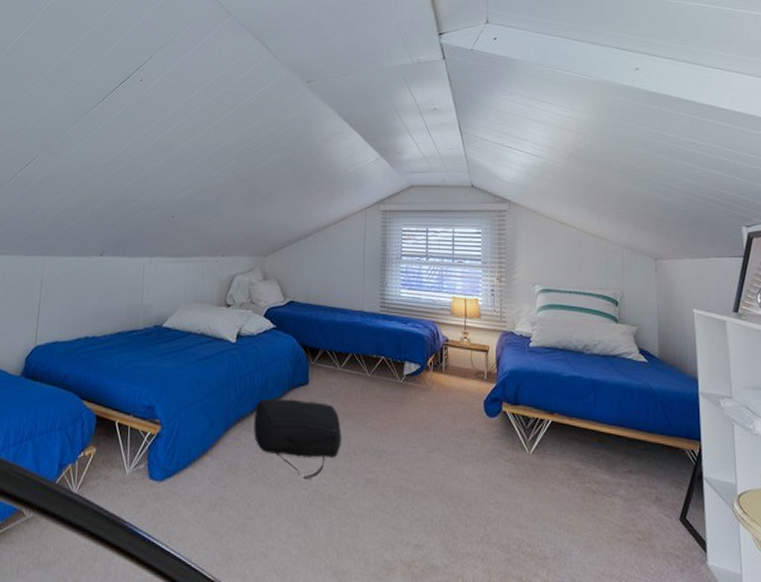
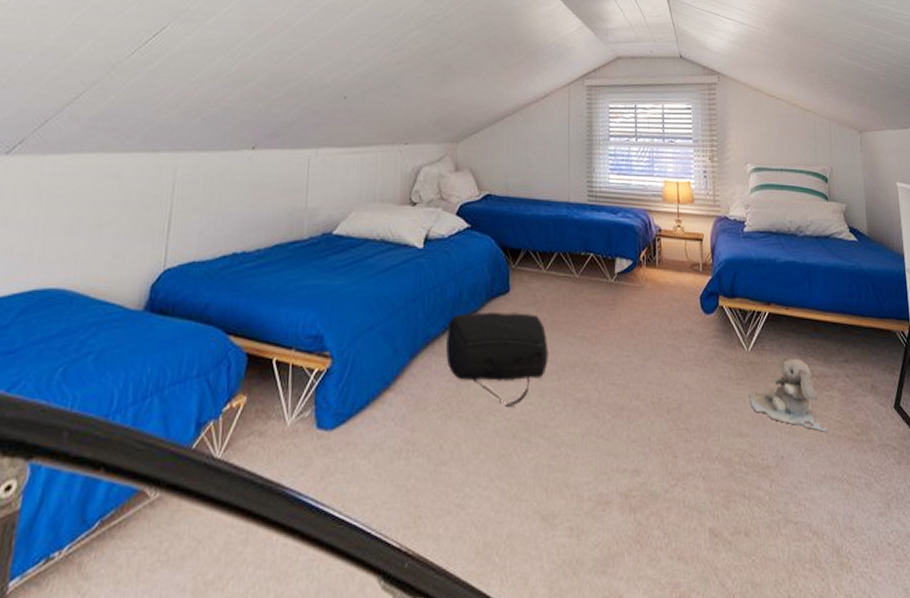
stuffed animal: none [529,464,607,534] -> present [749,358,827,432]

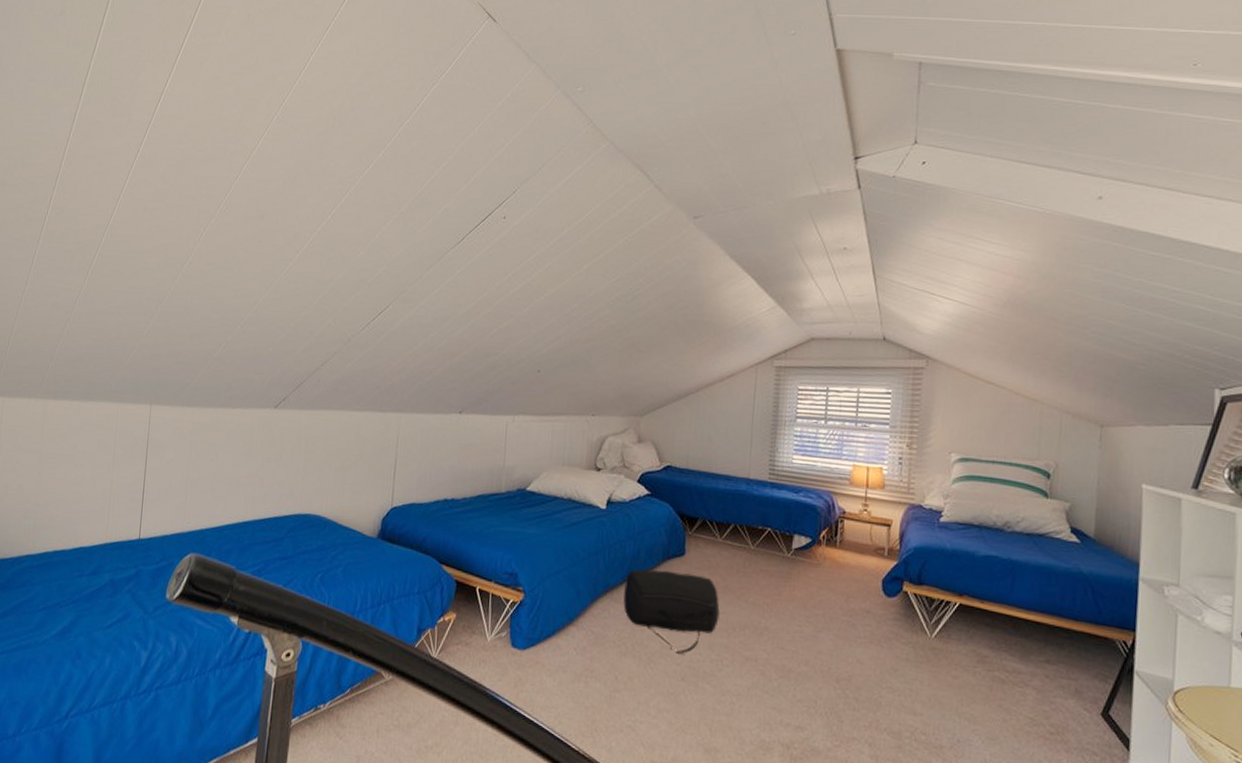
stuffed animal: present [749,358,827,432] -> none [927,650,1015,726]

